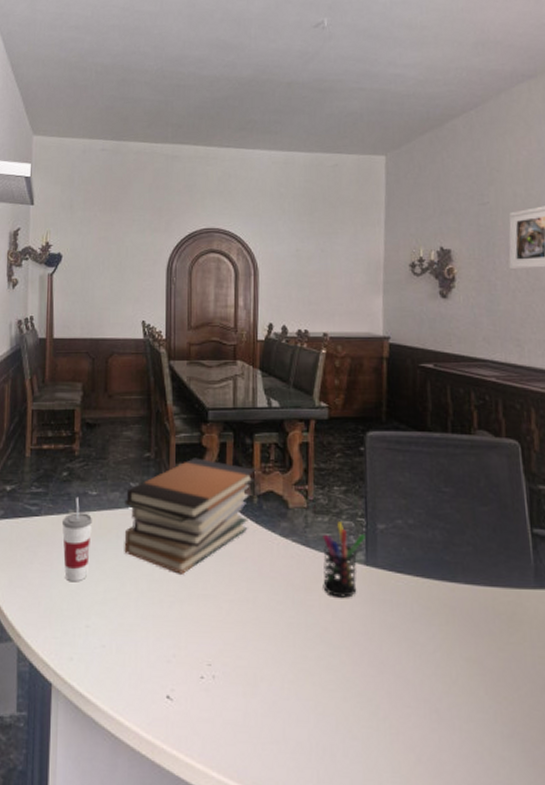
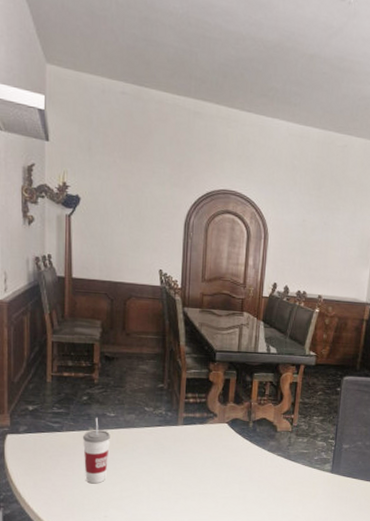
book stack: present [124,458,255,574] -> none [138,390,252,478]
pen holder: present [323,521,365,598] -> none [298,442,333,495]

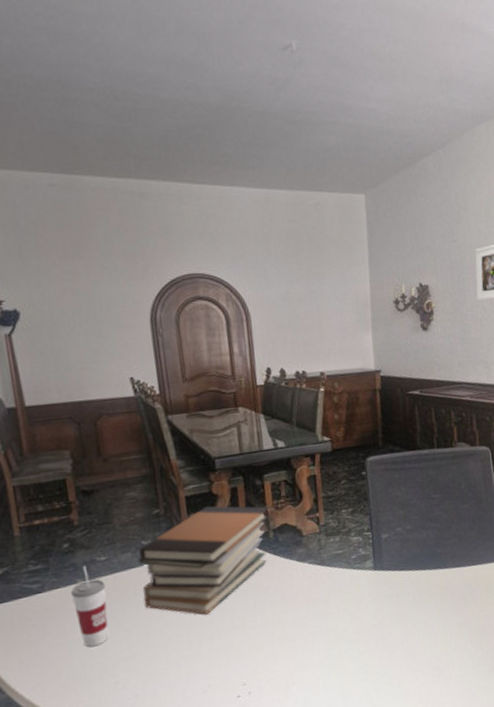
book stack: none [138,390,252,478] -> present [138,506,269,615]

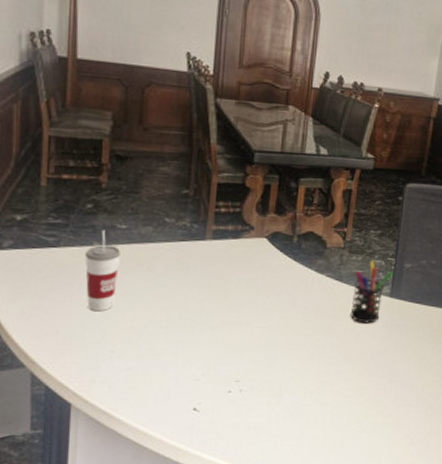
book stack: present [138,506,269,615] -> none [155,197,297,304]
pen holder: none [336,538,372,602] -> present [350,260,393,323]

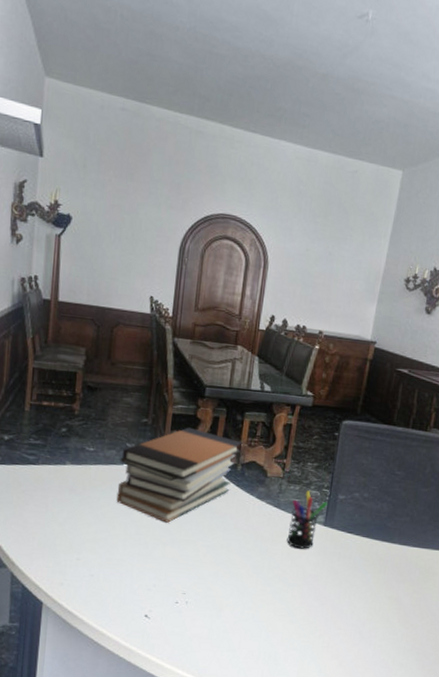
cup: present [85,231,120,312] -> none [59,452,88,523]
book stack: none [155,197,297,304] -> present [116,427,242,523]

